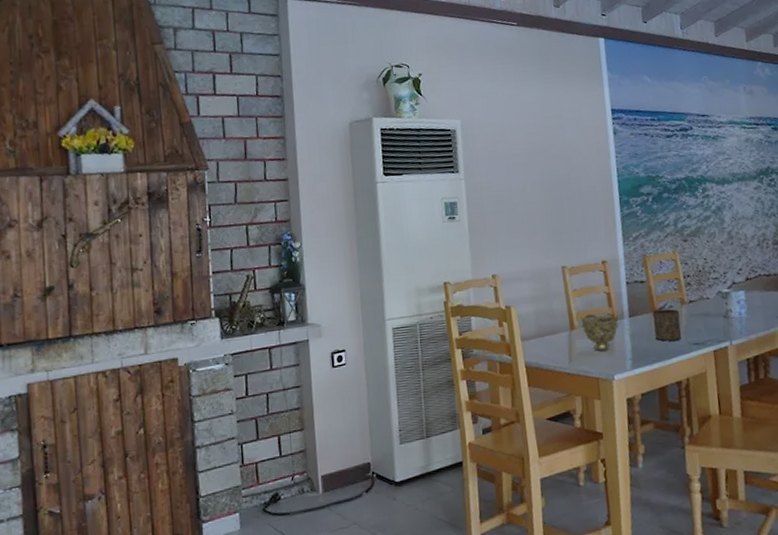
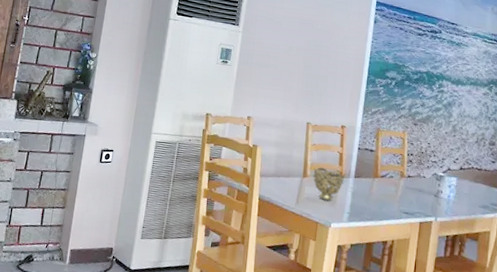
cup: present [652,308,682,341] -> none [373,176,397,206]

